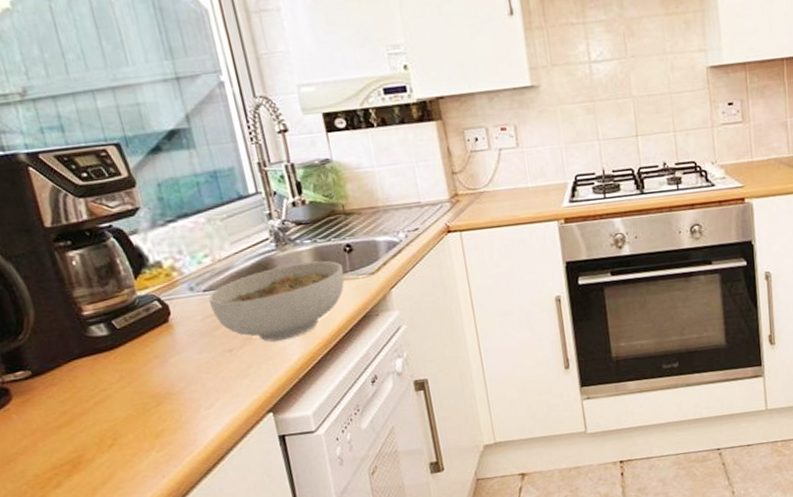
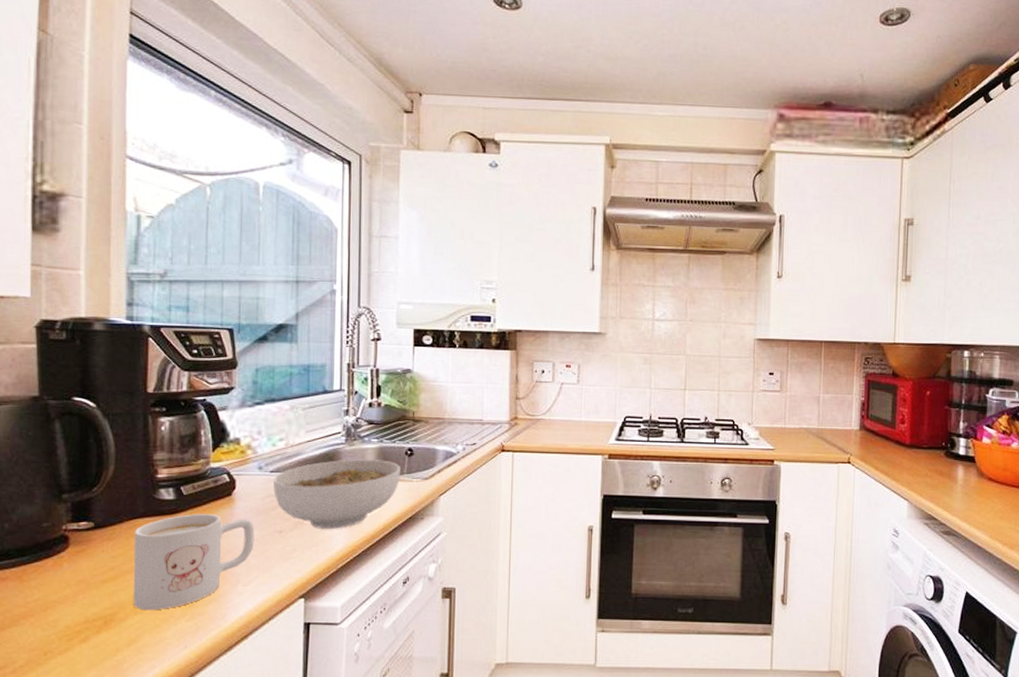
mug: none [76,343,206,449] -> present [133,513,255,611]

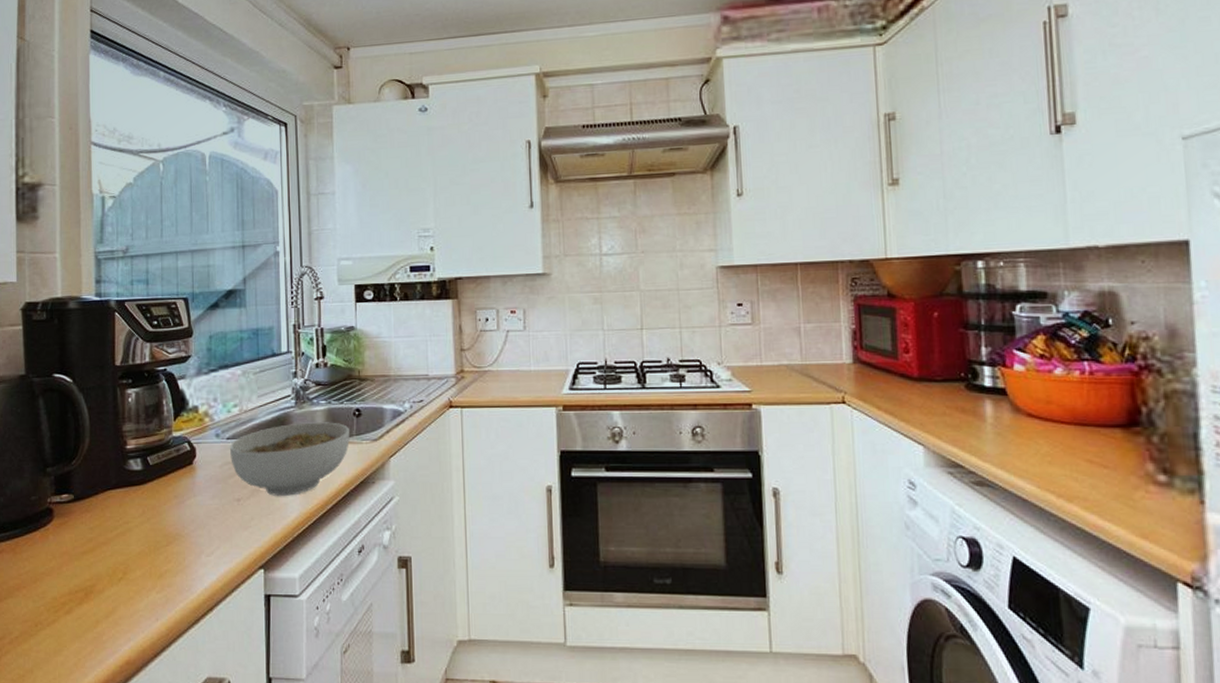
mug: present [133,513,255,611] -> none [108,483,215,582]

